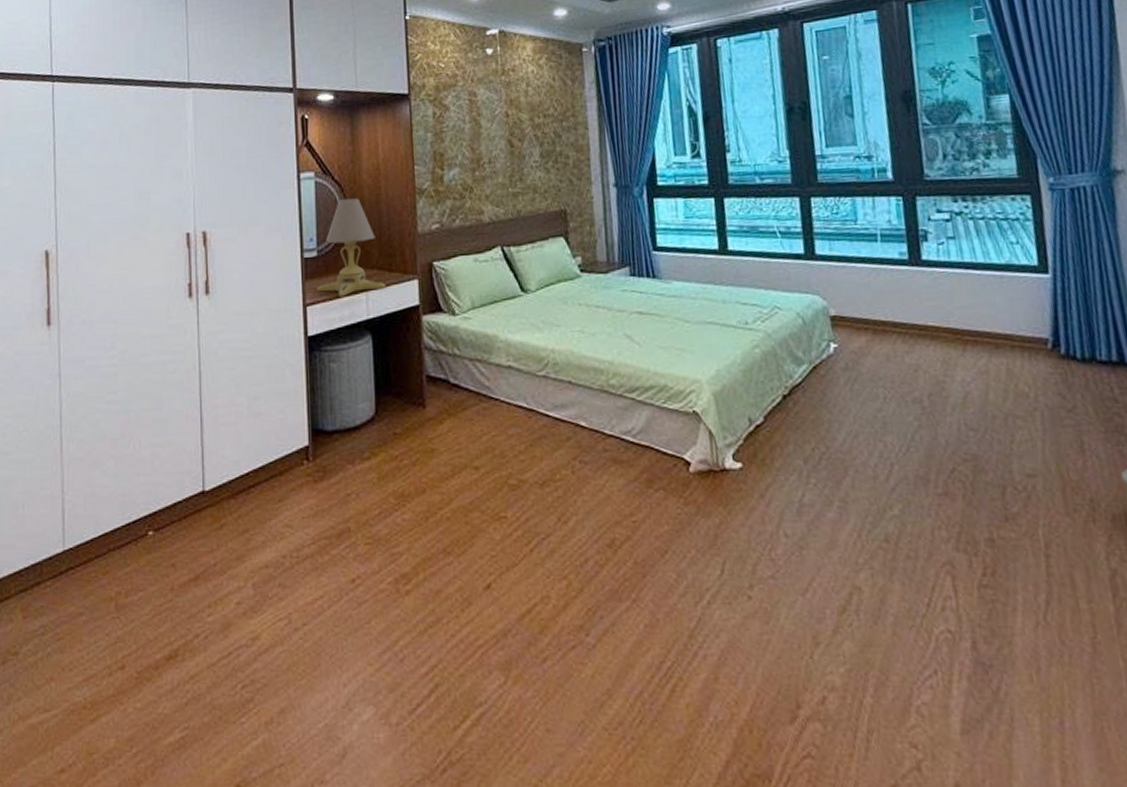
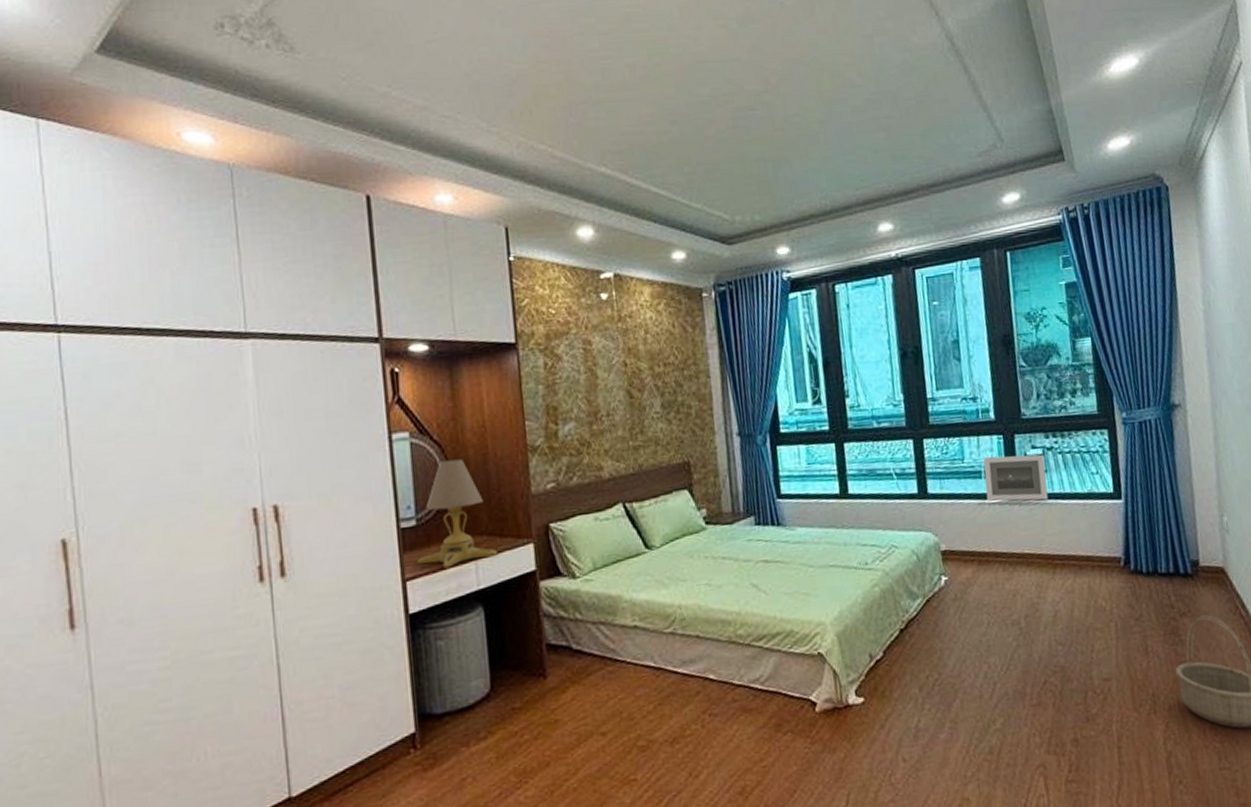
picture frame: none [879,219,957,269] -> present [983,454,1049,502]

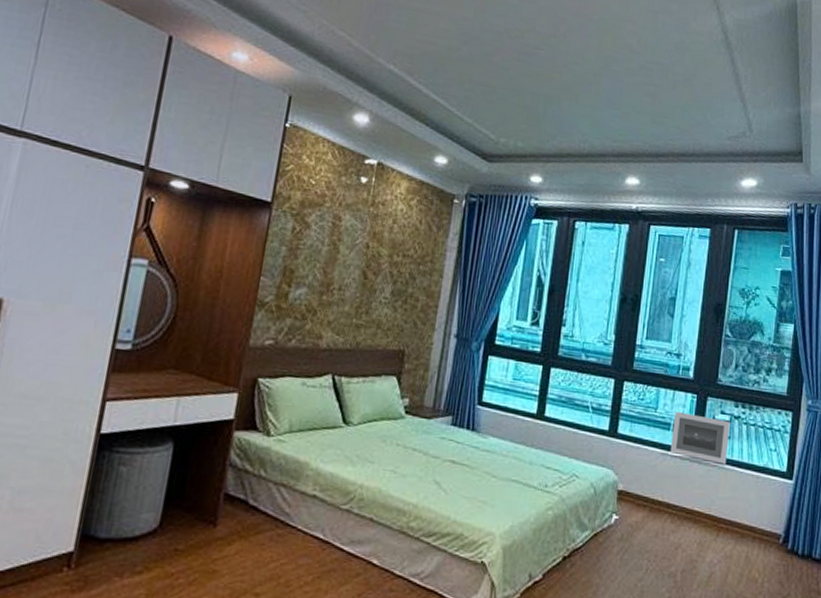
lamp: present [417,459,498,569] -> none [121,294,202,398]

